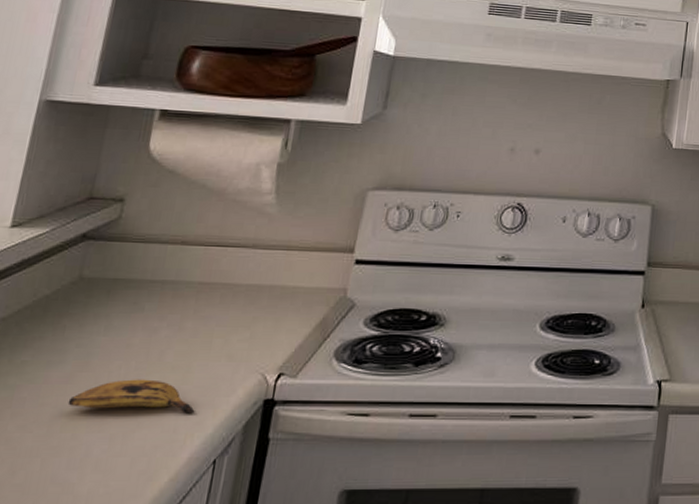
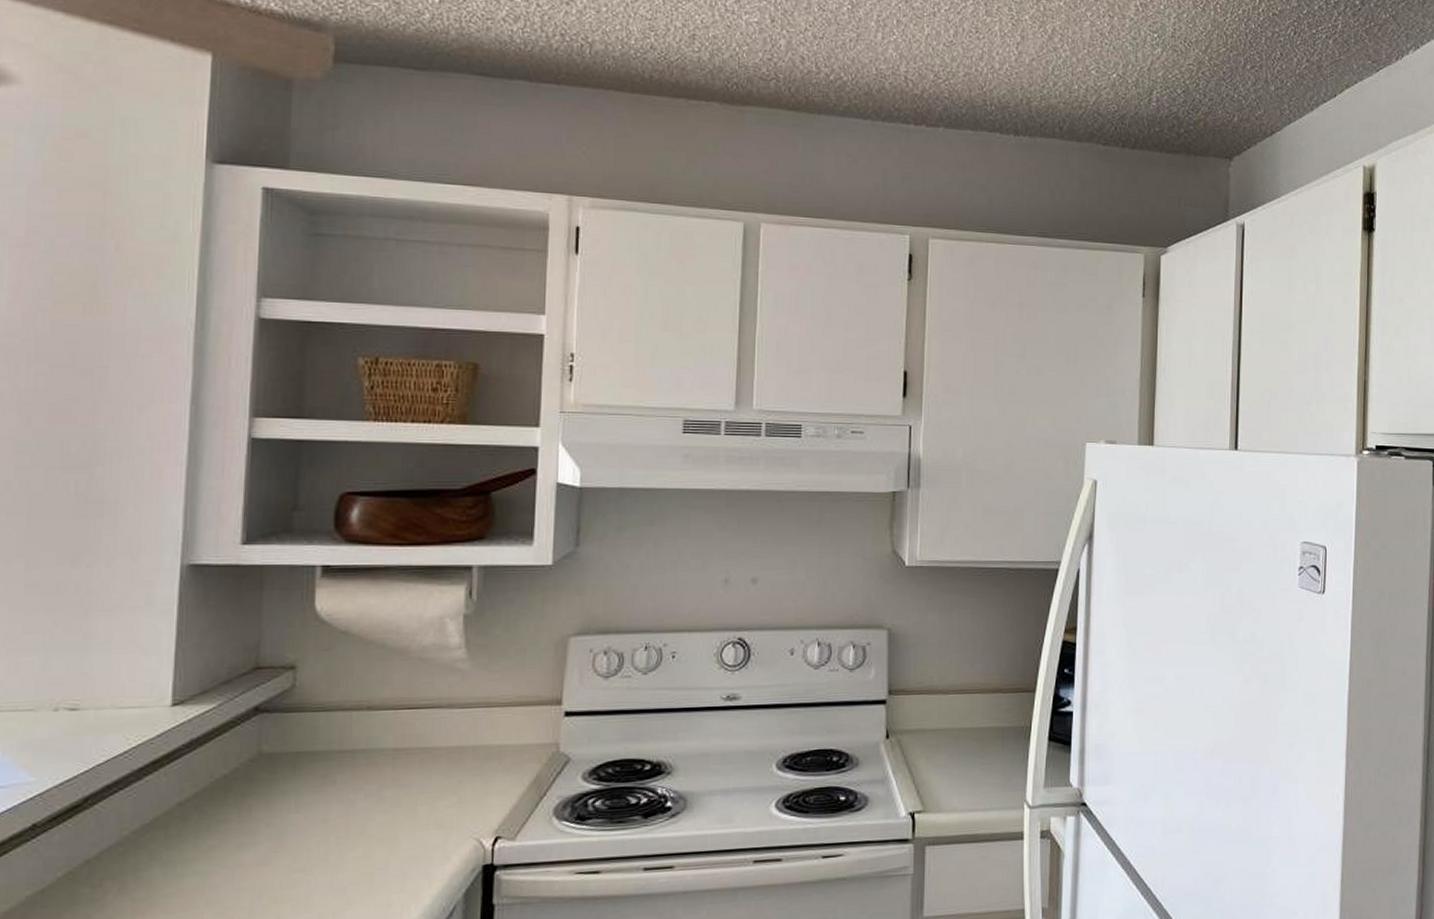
banana: present [67,379,195,414] -> none [267,854,408,890]

